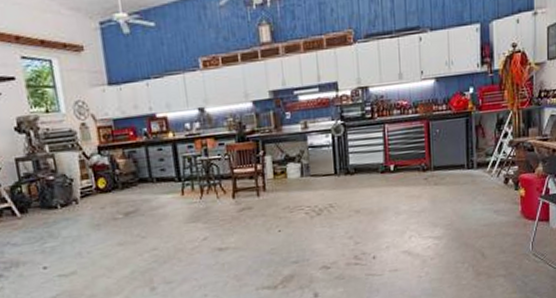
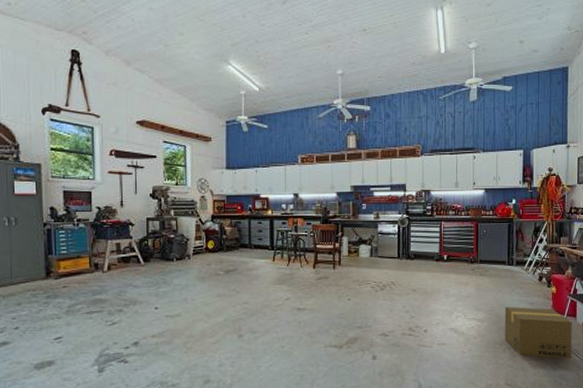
cardboard box: none [466,215,545,273] -> present [504,306,572,359]

